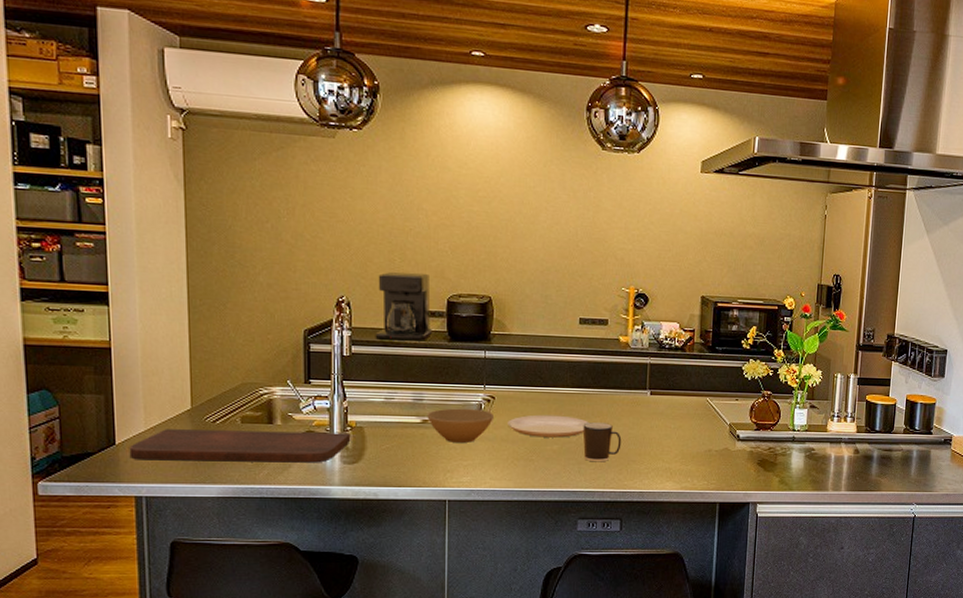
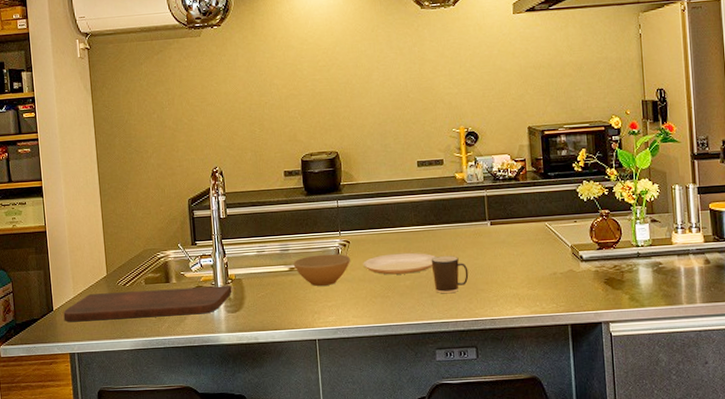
coffee maker: present [375,272,432,341] -> none [243,138,291,201]

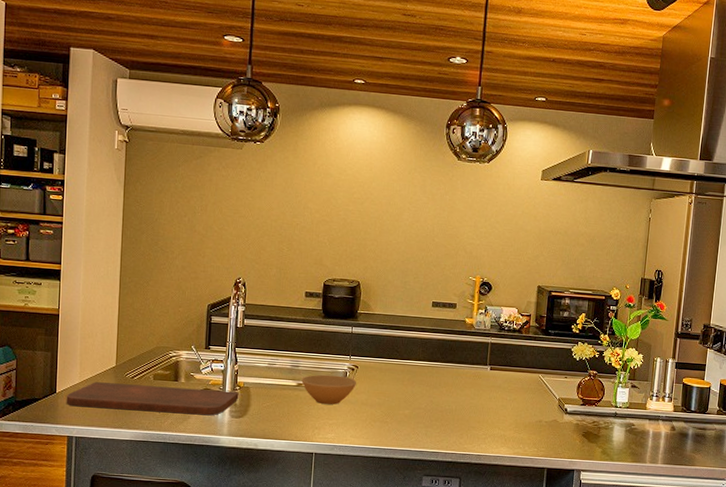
plate: present [363,252,437,275] -> none [367,383,437,404]
mug: present [431,256,469,294] -> none [430,392,464,427]

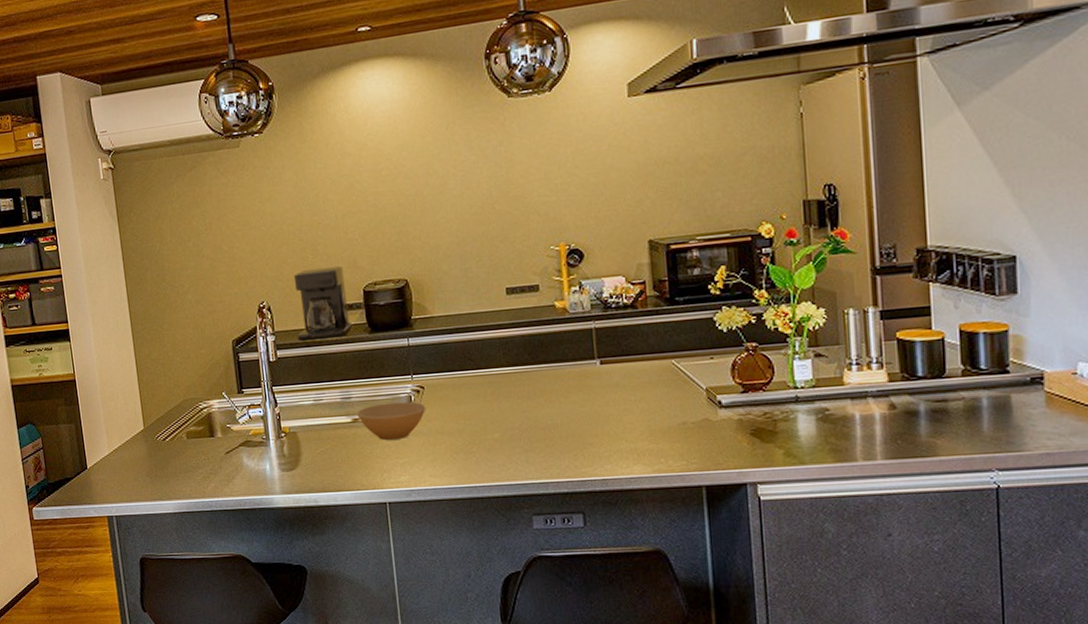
cutting board: present [66,382,239,416] -> none [98,439,287,482]
coffee maker: none [263,259,310,317] -> present [293,265,352,341]

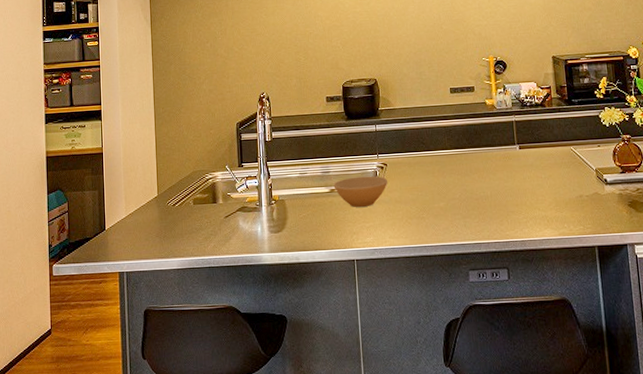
coffee maker: present [293,265,352,341] -> none [288,66,332,125]

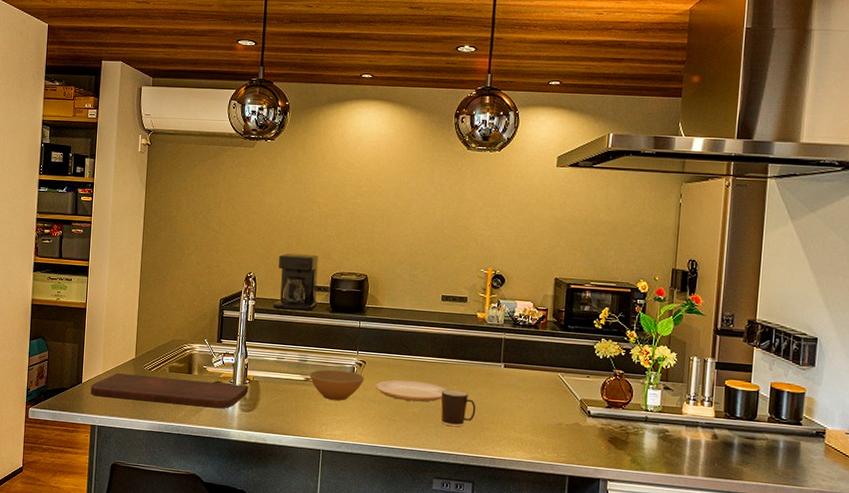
cutting board: none [115,206,276,241] -> present [90,373,249,409]
coffee maker: none [288,66,332,125] -> present [273,253,318,311]
plate: none [399,175,469,197] -> present [375,379,447,402]
mug: none [463,178,500,216] -> present [440,389,476,427]

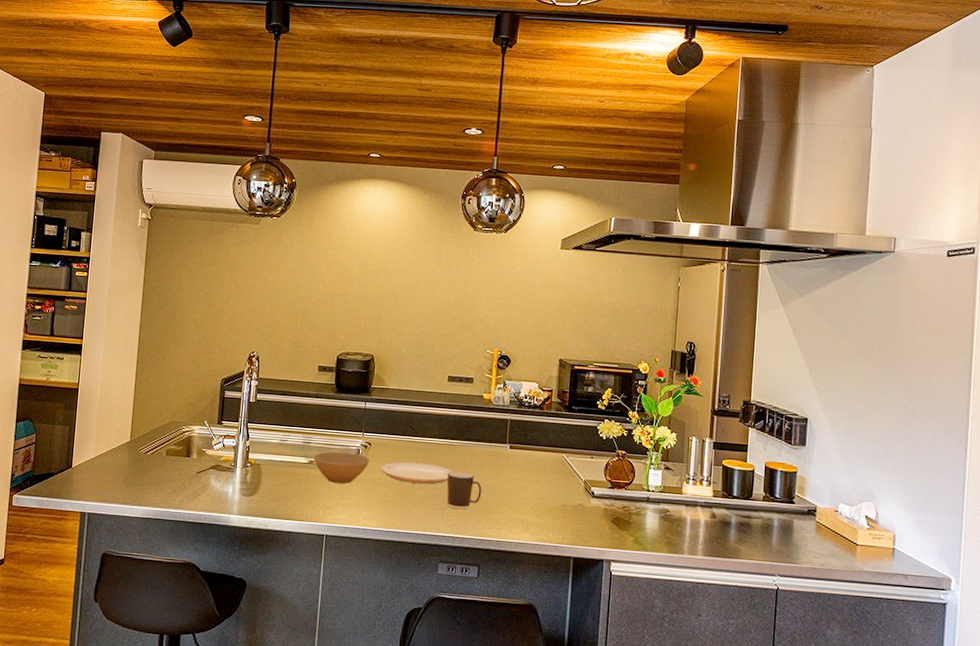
cutting board: present [90,373,249,409] -> none [81,457,250,493]
coffee maker: present [273,253,318,311] -> none [276,332,324,392]

